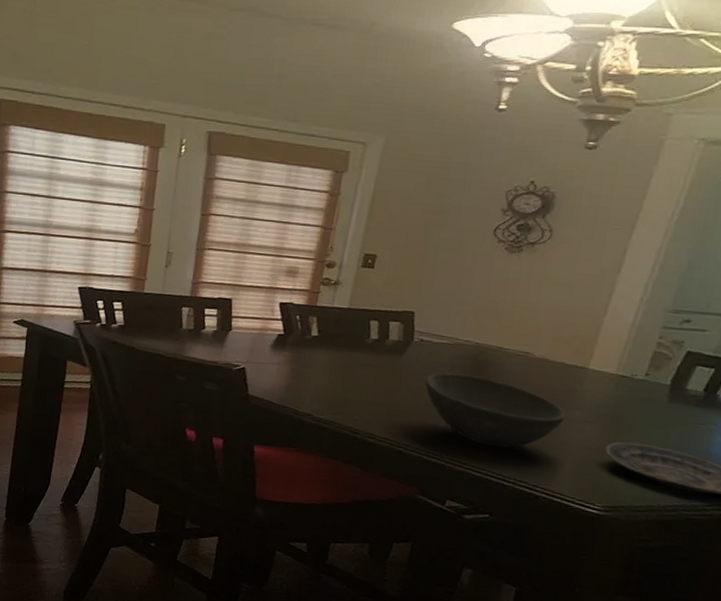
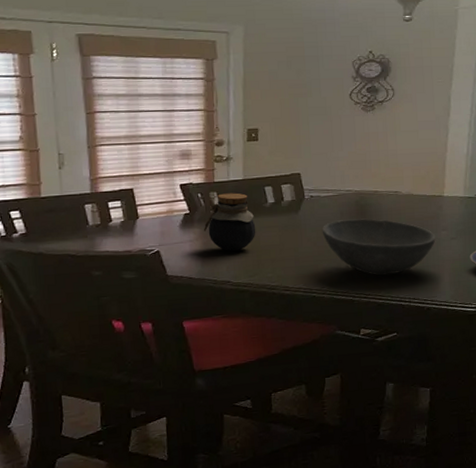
jar: none [294,319,352,384] -> present [203,193,256,252]

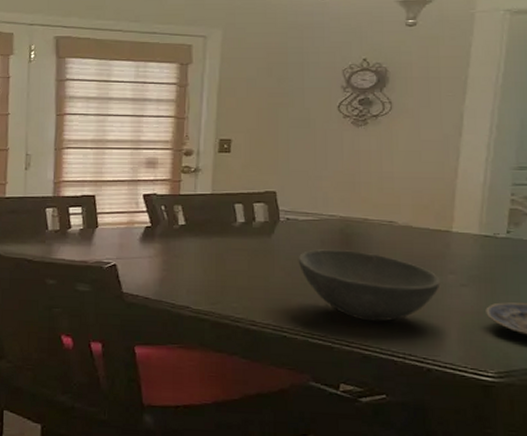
jar: present [203,193,256,252] -> none [164,207,222,274]

